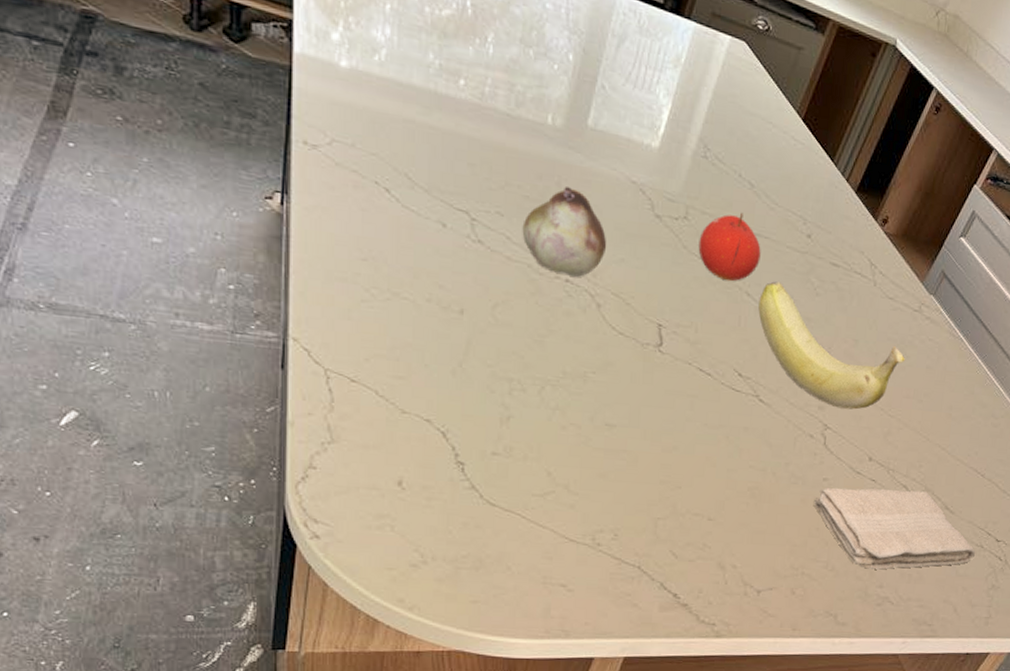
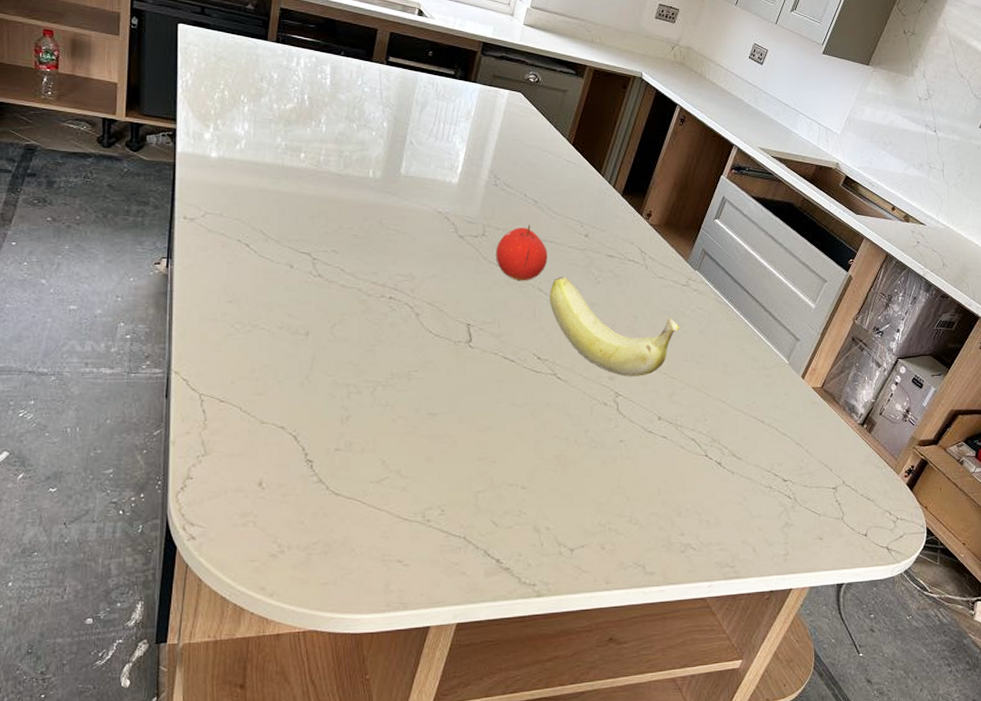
fruit: present [522,187,607,278] -> none [353,223,421,295]
washcloth: present [814,487,976,570] -> none [614,442,766,519]

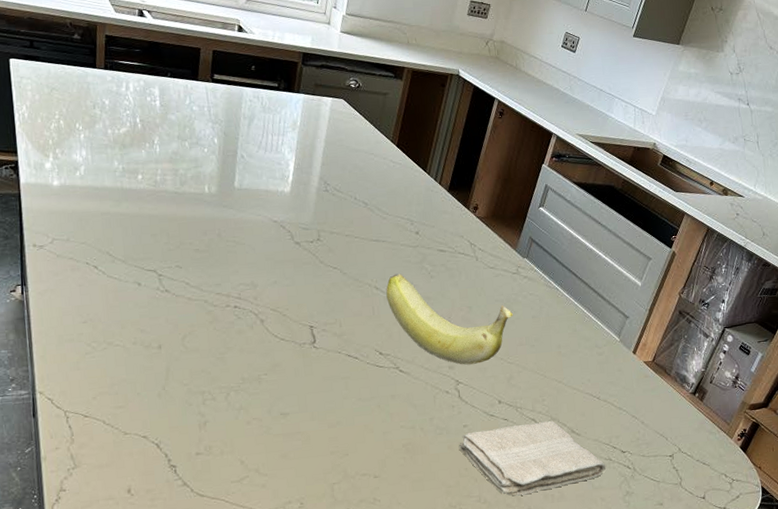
fruit: present [496,224,548,281] -> none [331,226,382,282]
washcloth: none [614,442,766,519] -> present [459,421,606,496]

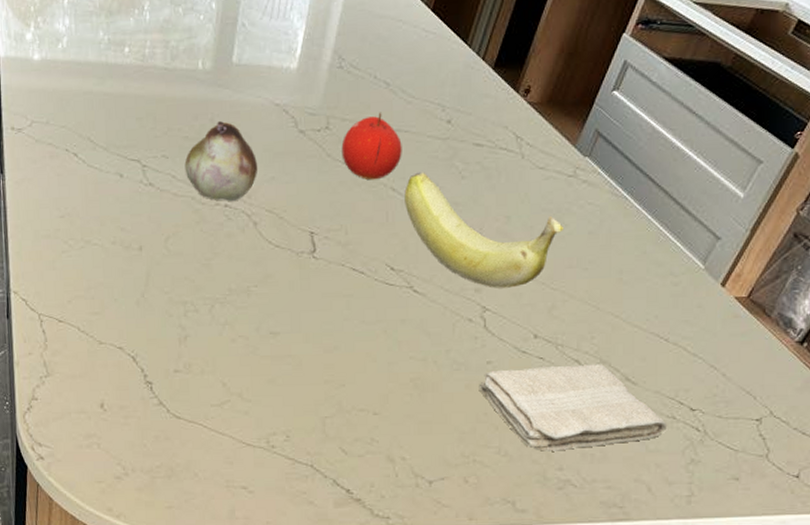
fruit: none [196,236,262,304] -> present [184,121,258,202]
fruit: none [331,226,382,282] -> present [341,112,402,181]

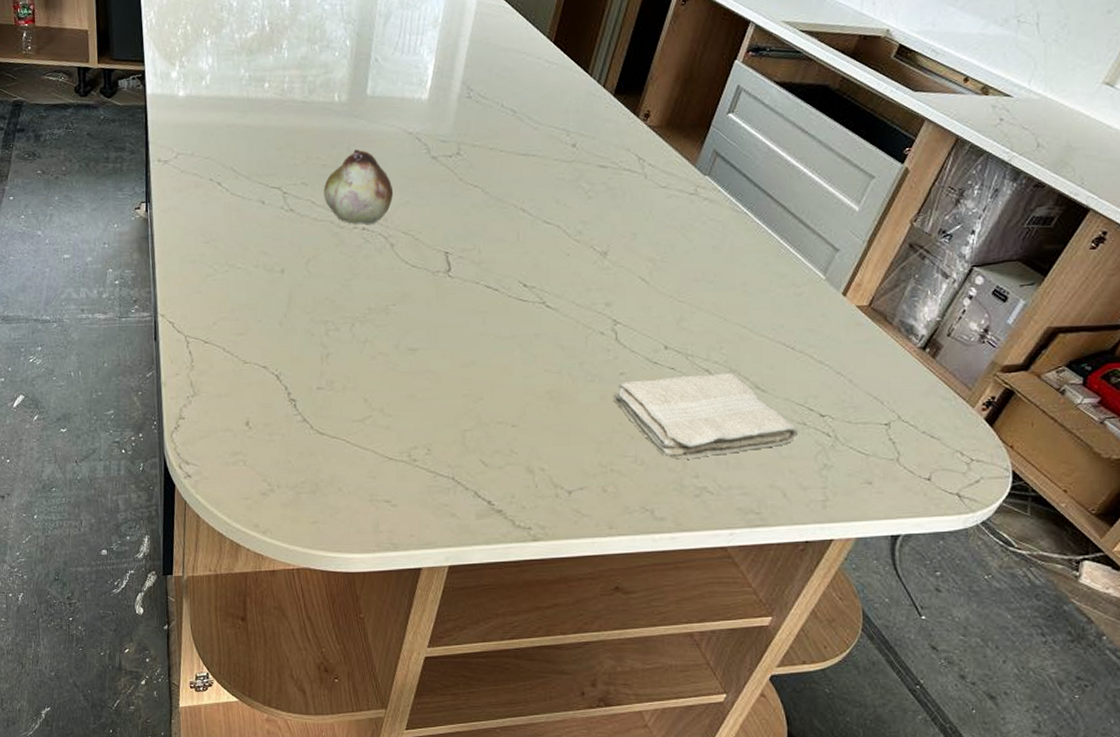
fruit: present [341,112,402,181] -> none [472,138,531,202]
banana: present [404,172,563,288] -> none [534,193,688,302]

